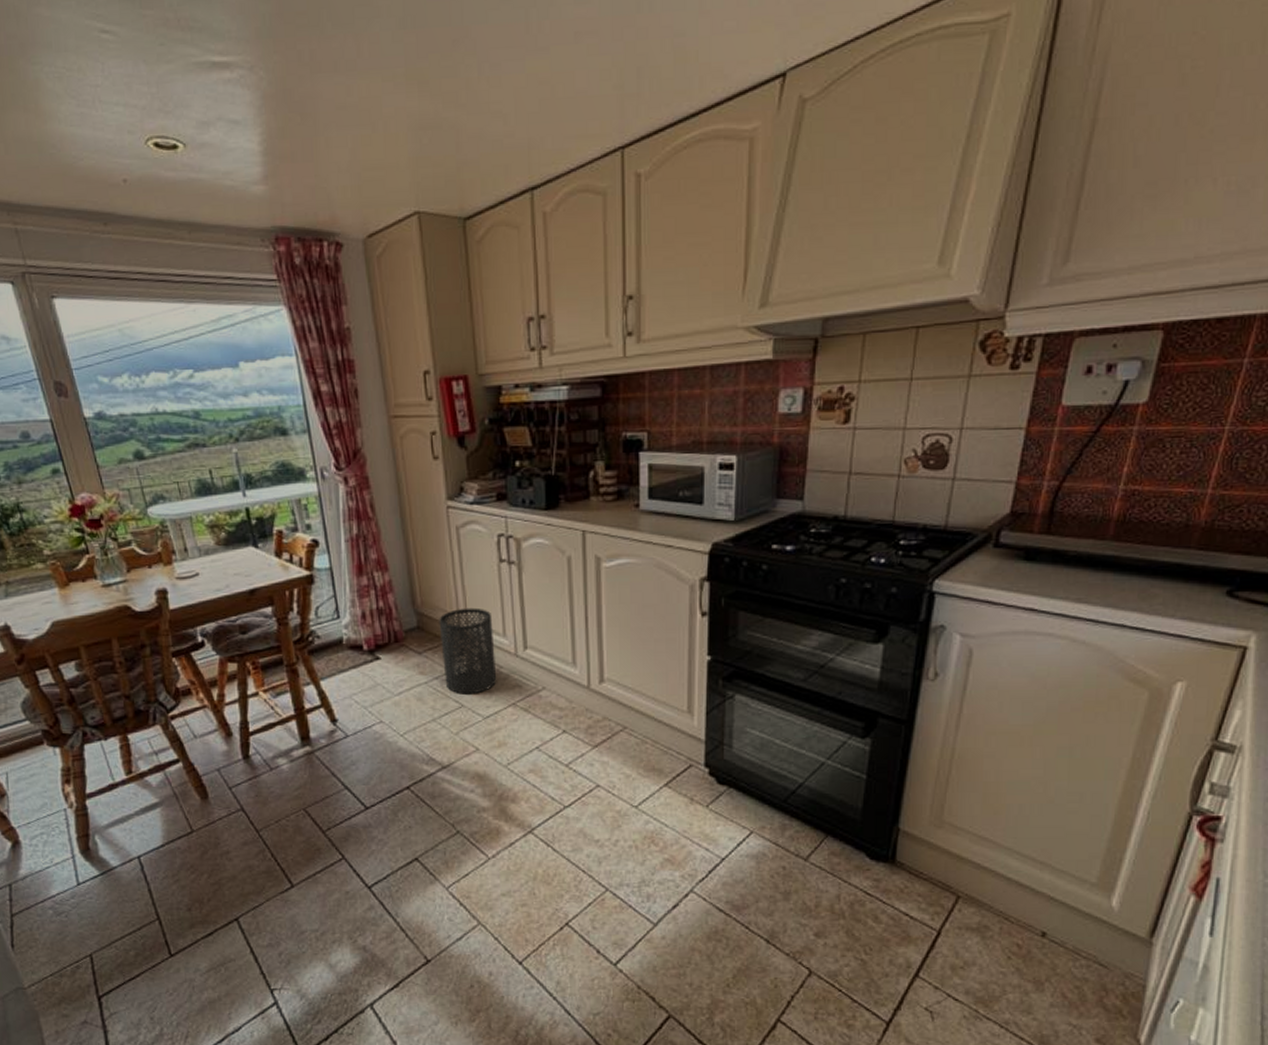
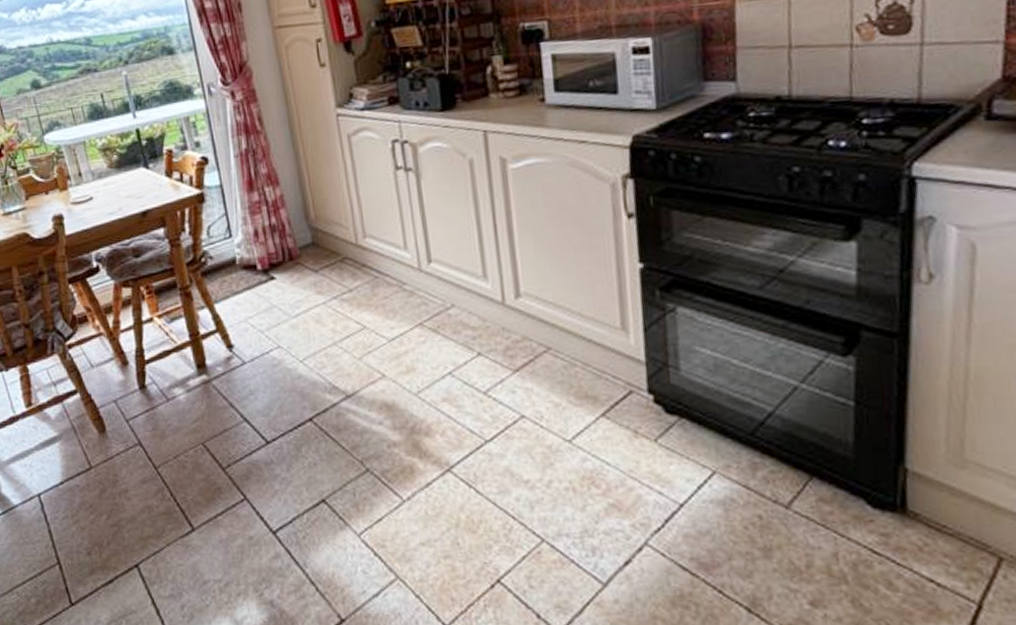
trash can: present [439,607,497,694] -> none [334,219,401,315]

